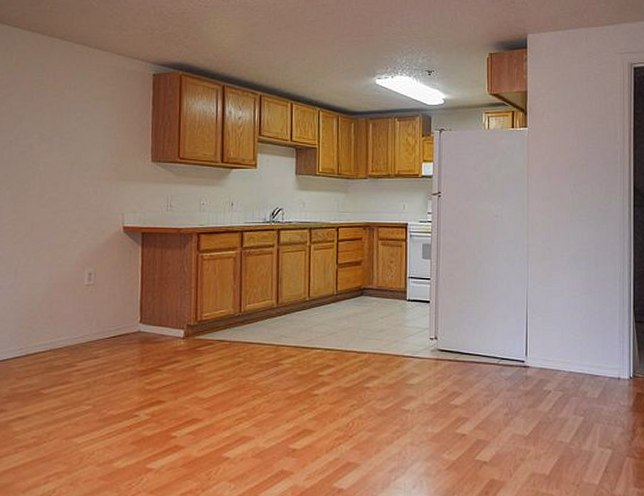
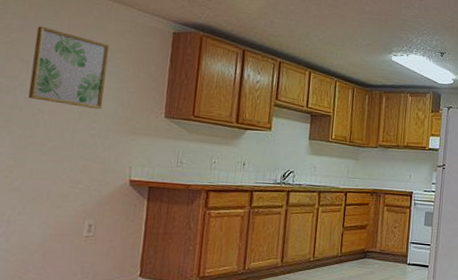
wall art: none [22,79,94,157] -> present [28,26,110,109]

